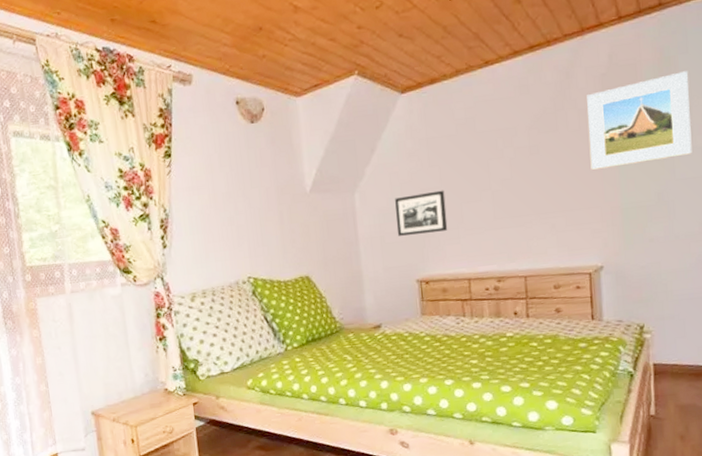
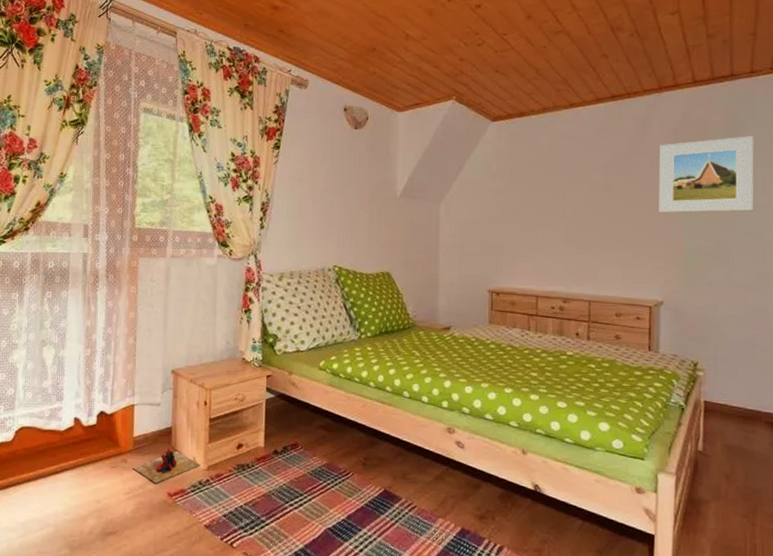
picture frame: present [395,190,448,236] -> none [475,211,522,249]

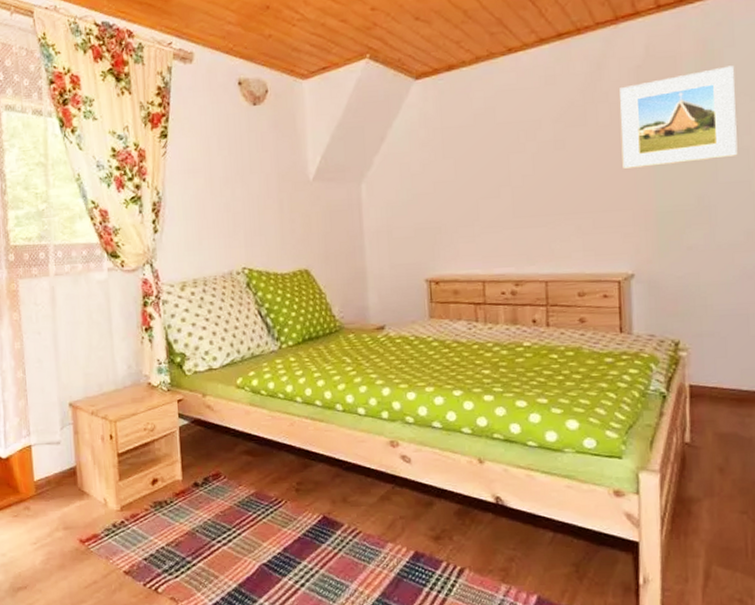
slippers: present [133,447,201,483] -> none [37,490,113,530]

